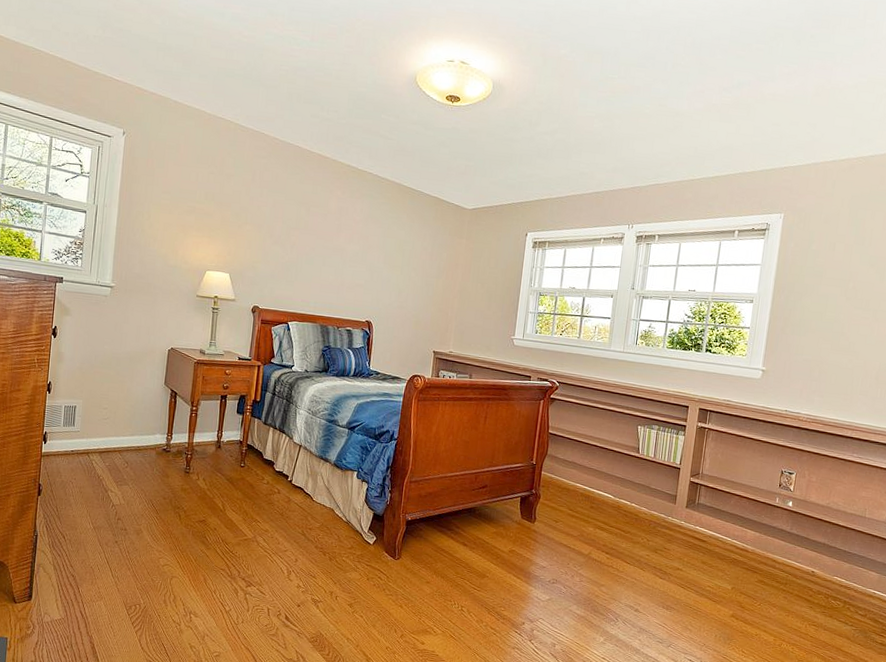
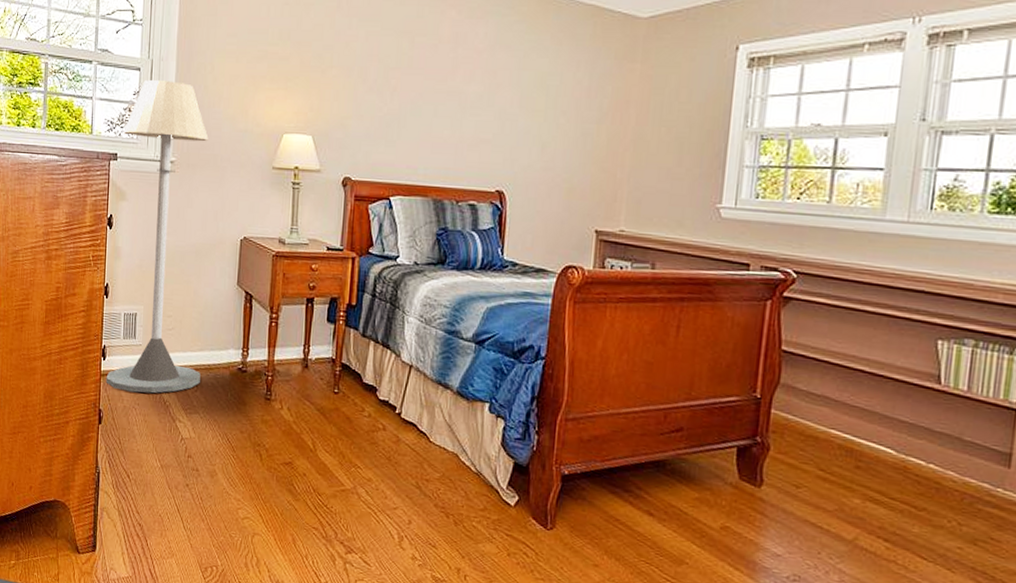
floor lamp: none [46,221,144,470] -> present [106,79,209,394]

